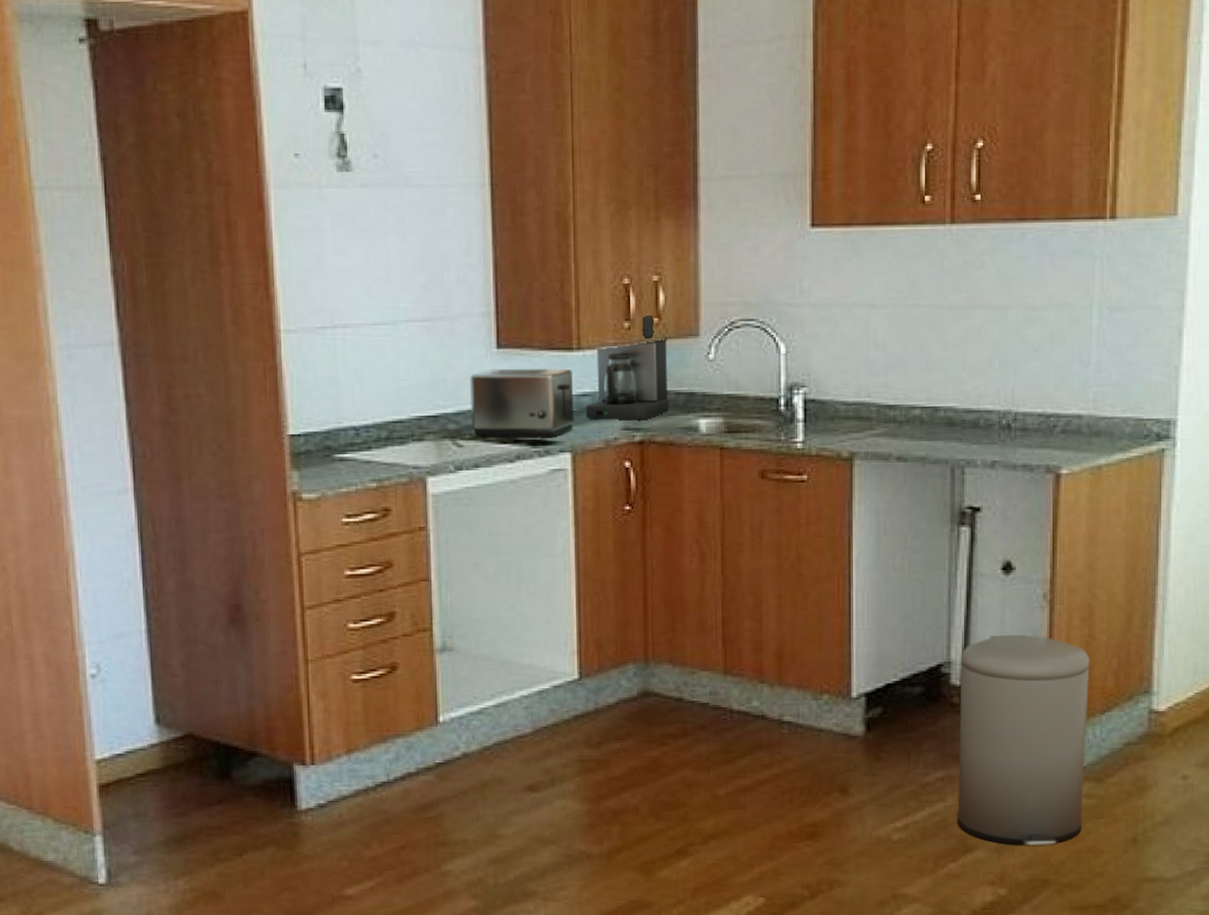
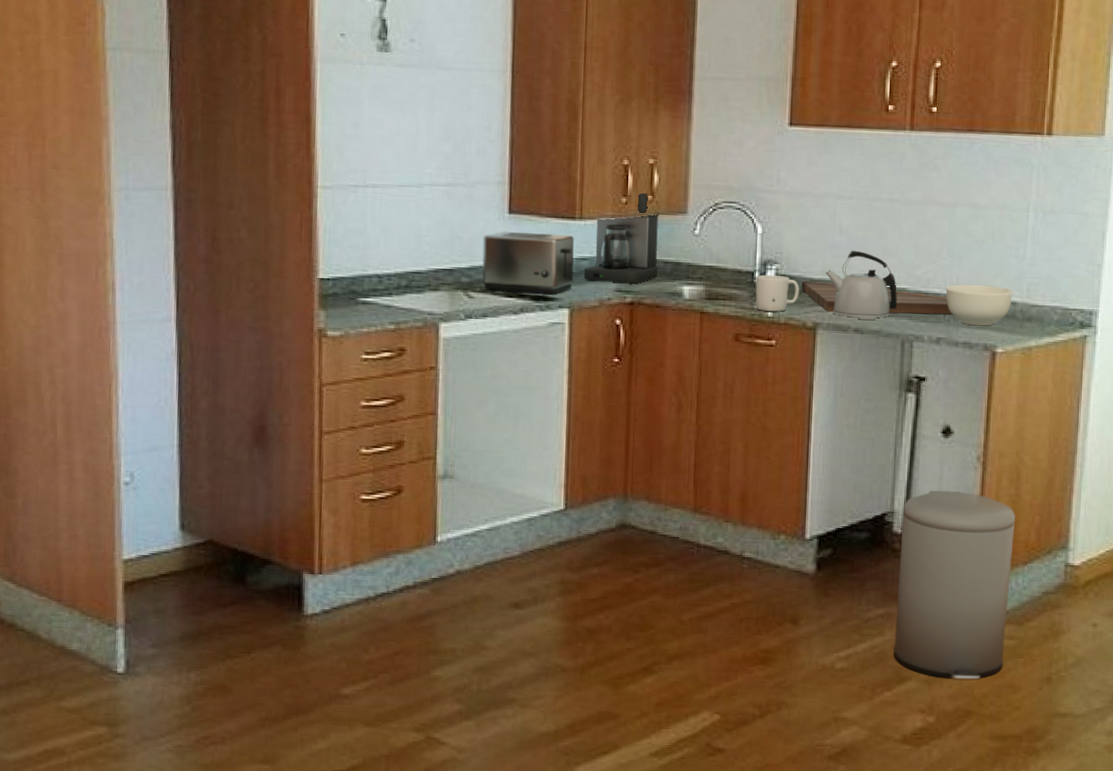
mug: none [781,400,831,442] -> present [755,274,799,312]
cutting board: none [834,401,1008,438] -> present [801,281,952,314]
kettle: none [859,366,945,446] -> present [824,250,898,321]
bowl: none [1000,398,1079,445] -> present [946,284,1014,326]

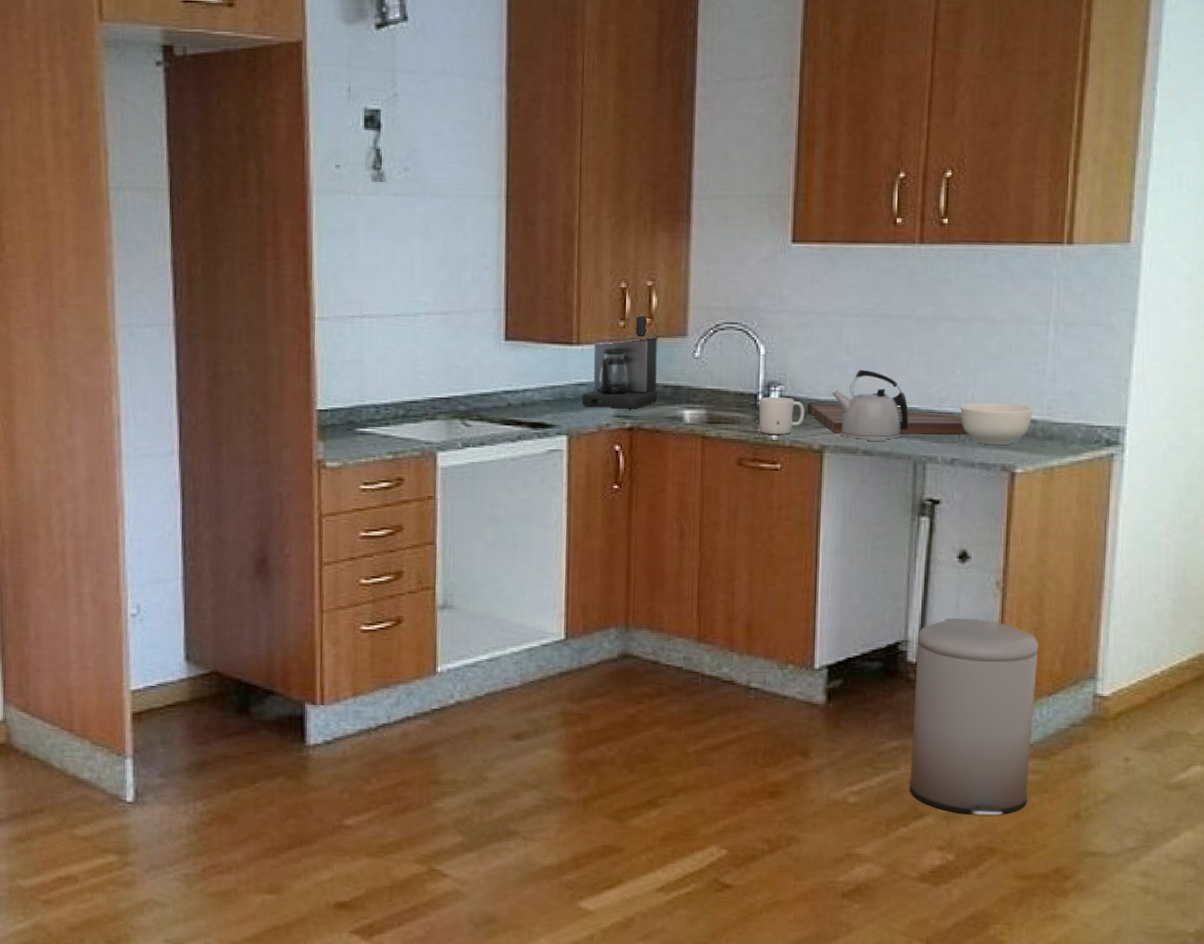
toaster: present [482,231,574,295] -> none [478,358,572,422]

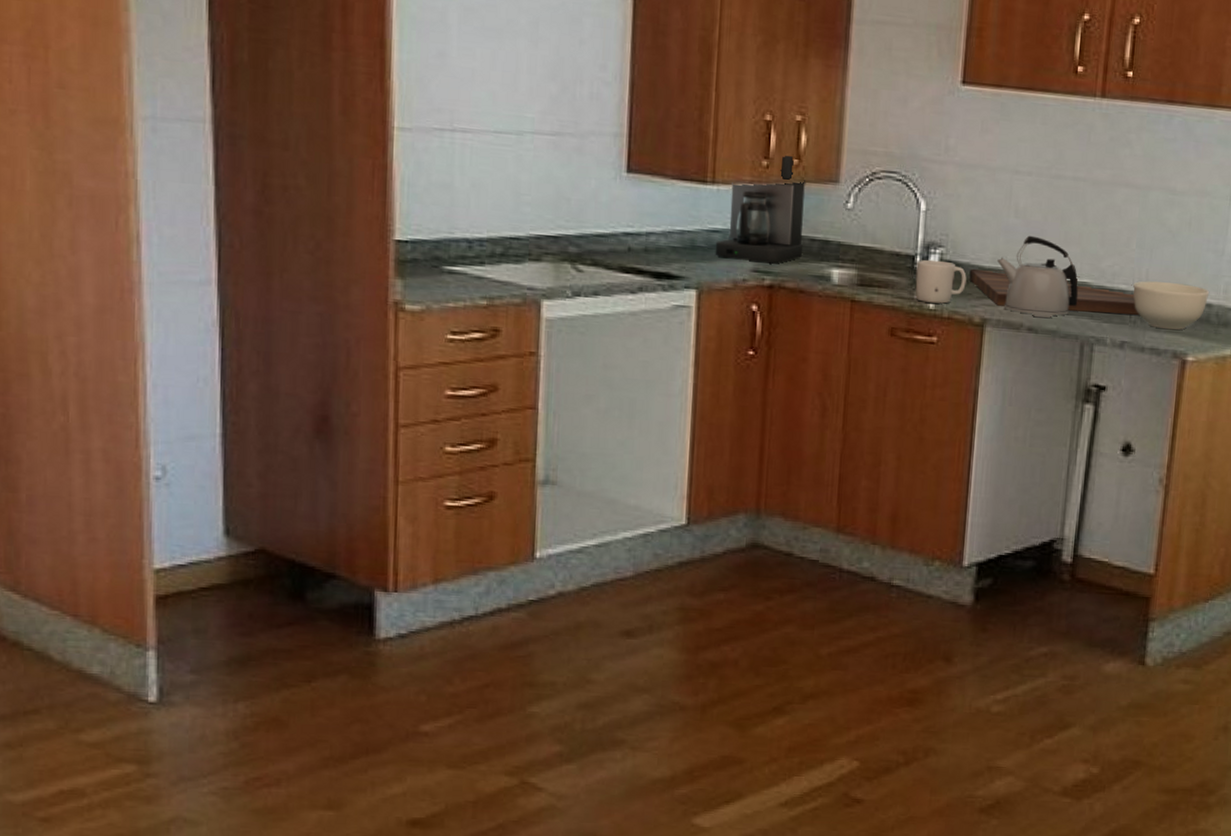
pedal bin: present [909,617,1039,817] -> none [1056,514,1199,729]

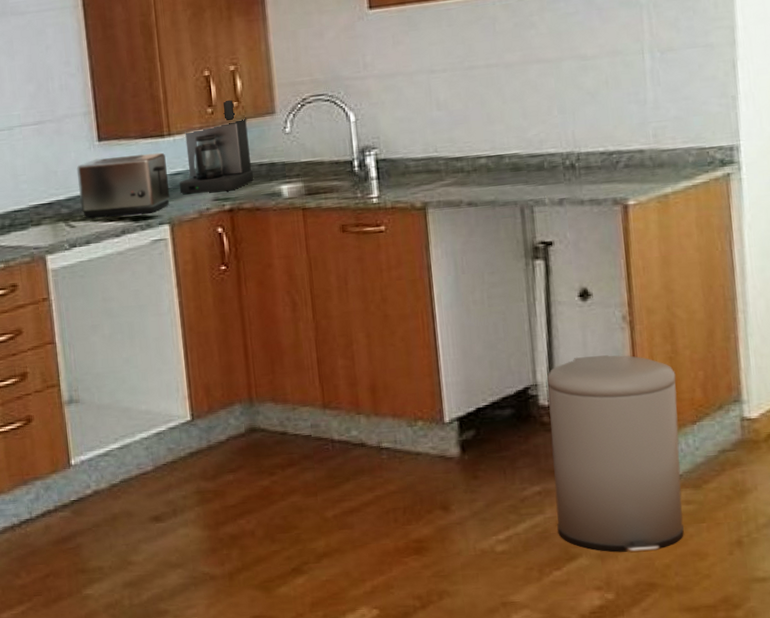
toaster: none [593,193,705,272] -> present [76,152,170,218]
mug: present [915,259,967,304] -> none [355,160,403,199]
cutting board: present [969,269,1139,315] -> none [404,147,573,189]
kettle: present [996,235,1078,319] -> none [427,122,511,193]
pedal bin: none [1056,514,1199,729] -> present [546,355,684,553]
bowl: present [1133,281,1210,330] -> none [562,136,639,181]

